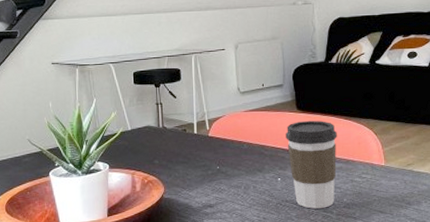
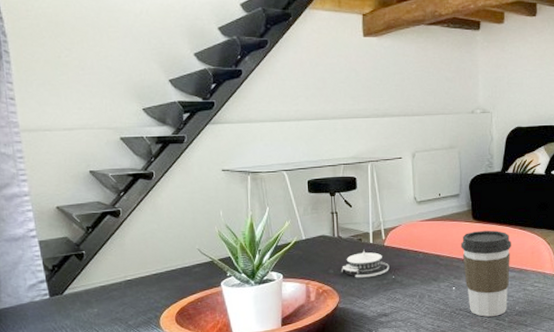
architectural model: none [166,140,214,169] -> present [342,249,389,278]

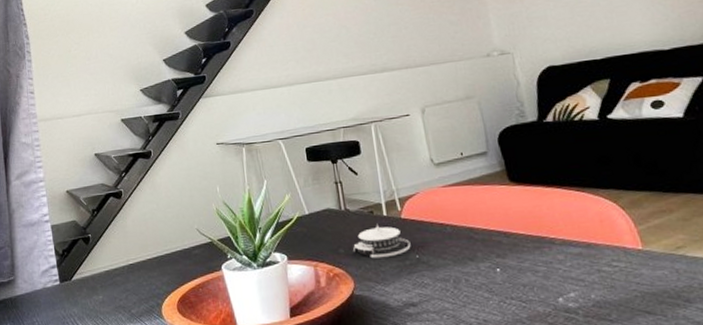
coffee cup: present [461,230,511,317] -> none [499,193,579,308]

